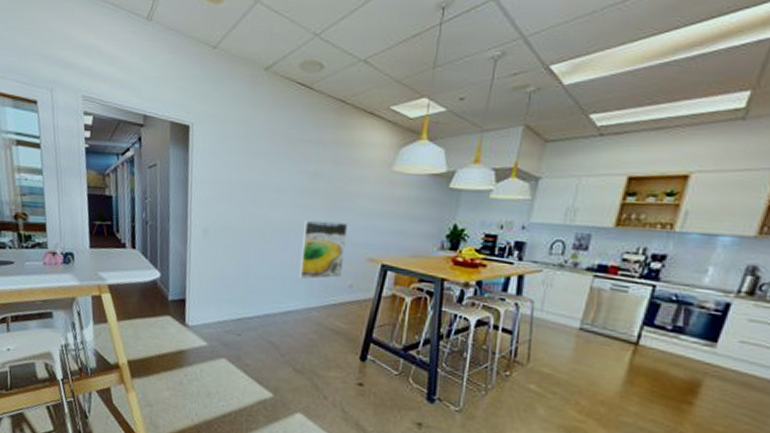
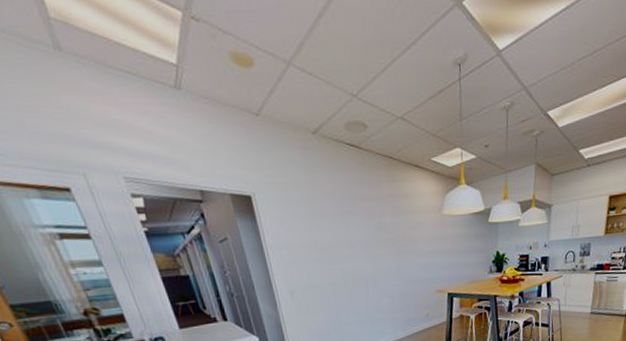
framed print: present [298,219,347,280] -> none [378,264,419,319]

